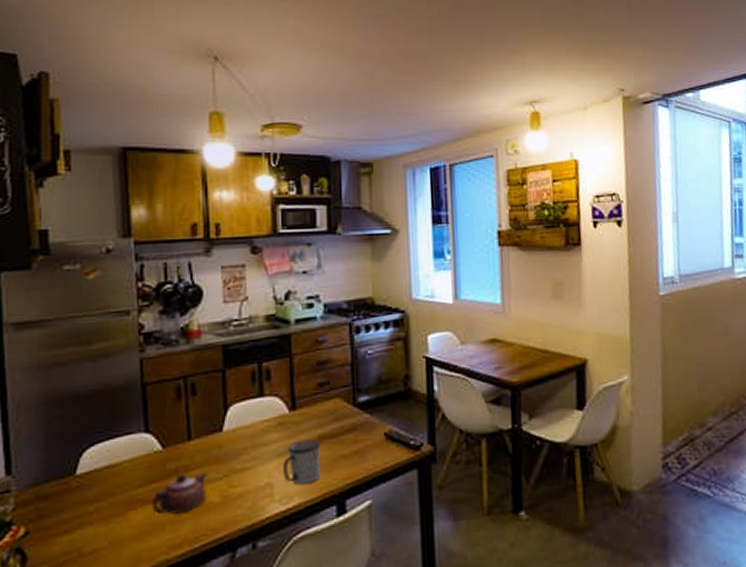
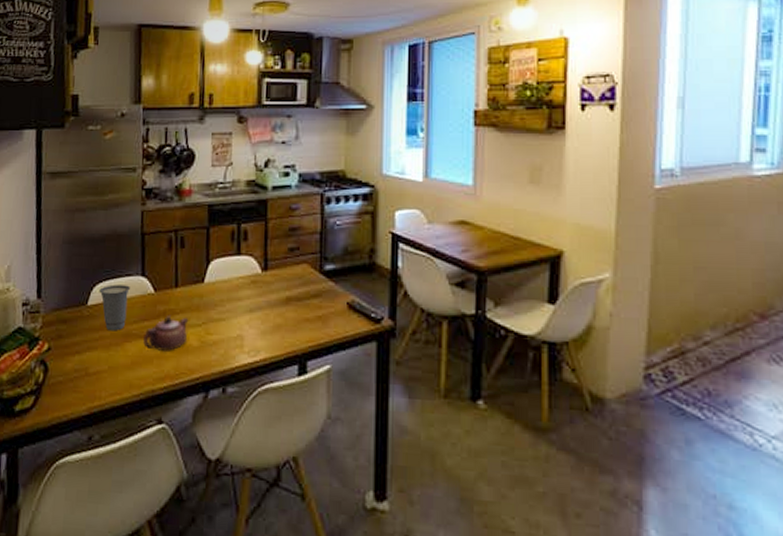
cup: none [91,445,131,501] -> present [99,284,130,331]
mug: present [283,439,321,485] -> none [253,299,287,342]

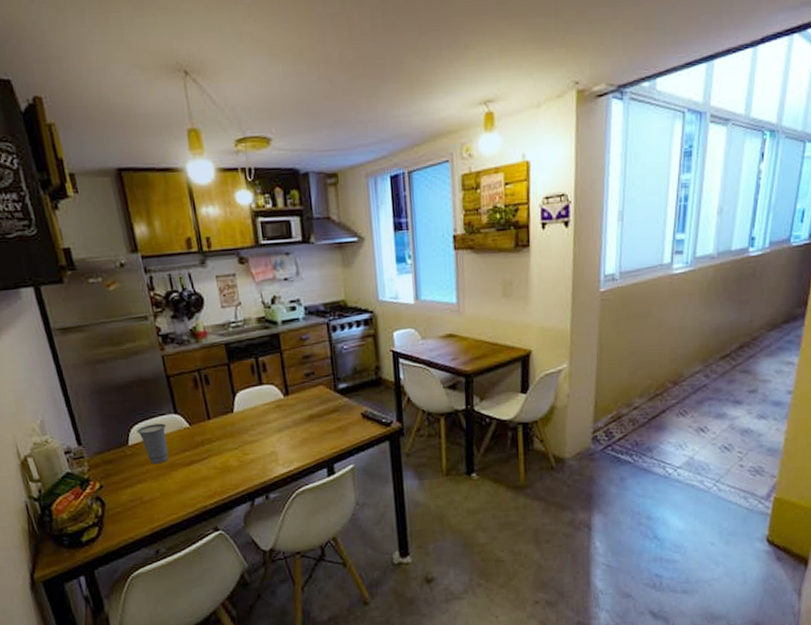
teapot: present [143,316,189,351] -> none [187,444,227,474]

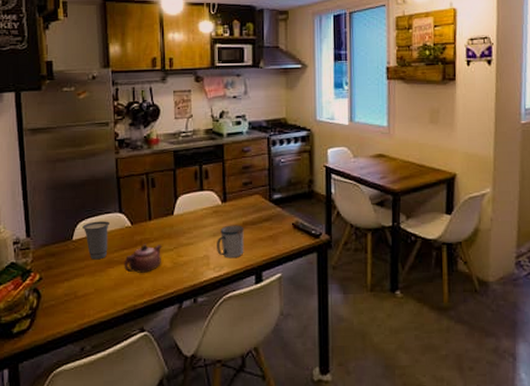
teapot: none [187,444,227,474] -> present [124,244,162,273]
mug: none [283,418,313,453] -> present [217,225,244,259]

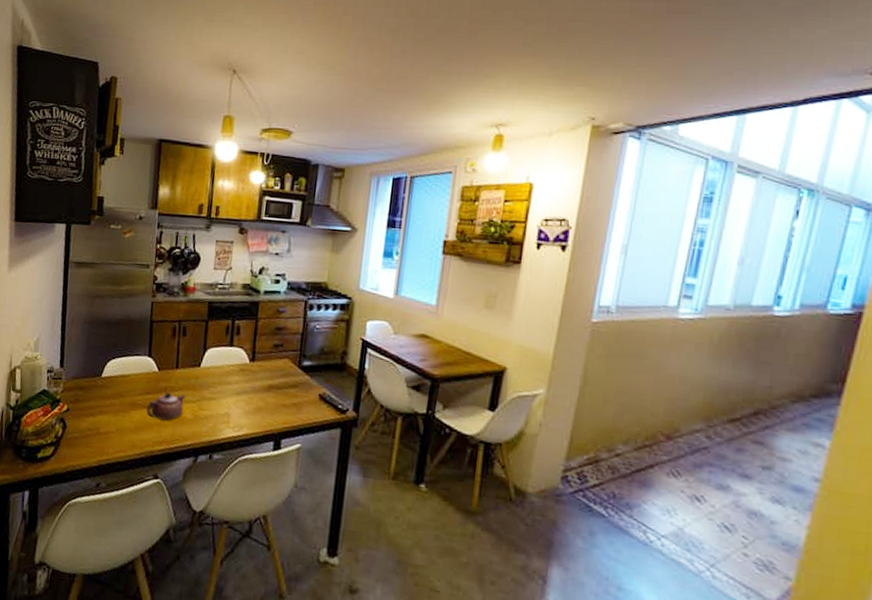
cup: present [82,221,109,260] -> none [112,361,138,401]
mug: present [217,225,244,259] -> none [238,385,269,421]

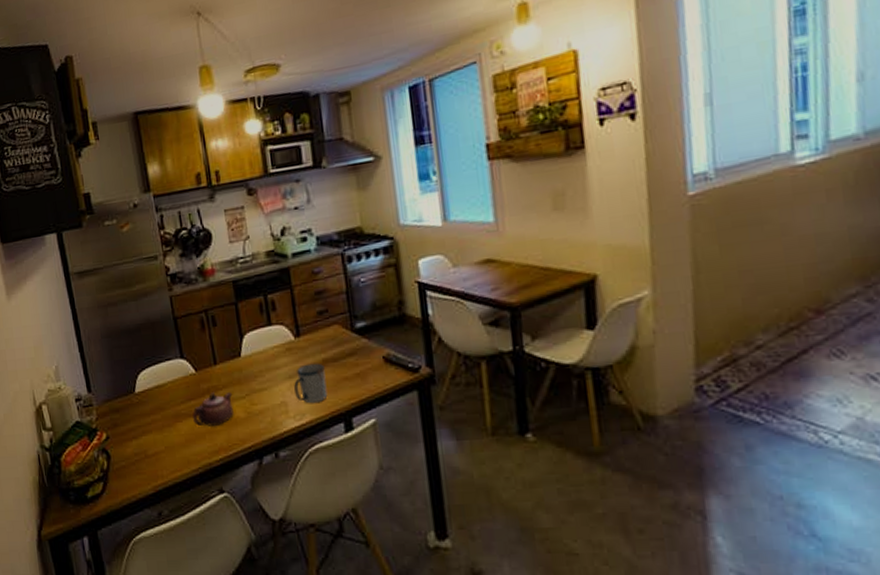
mug: none [238,385,269,421] -> present [294,363,328,404]

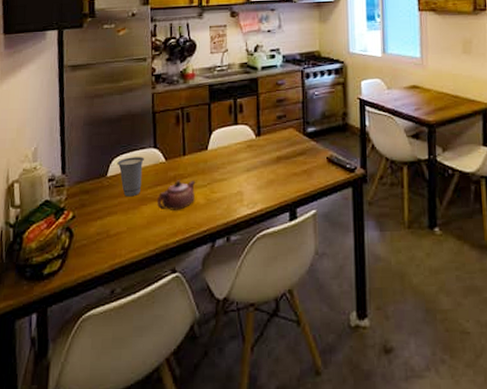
cup: none [143,369,174,414] -> present [117,157,144,197]
mug: present [294,363,328,404] -> none [251,159,278,195]

